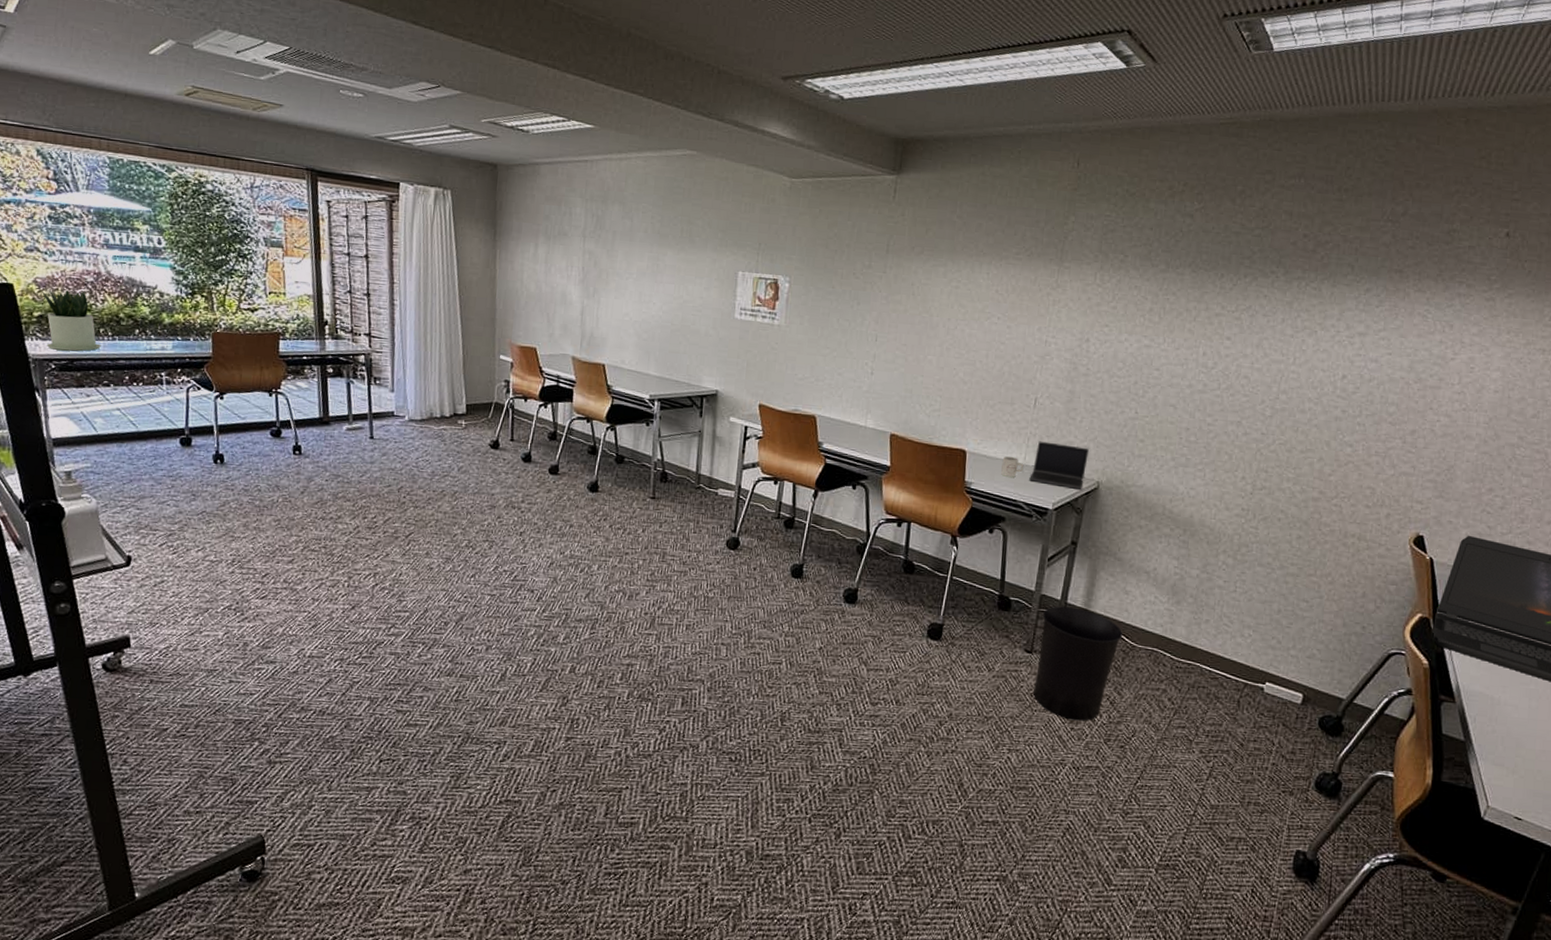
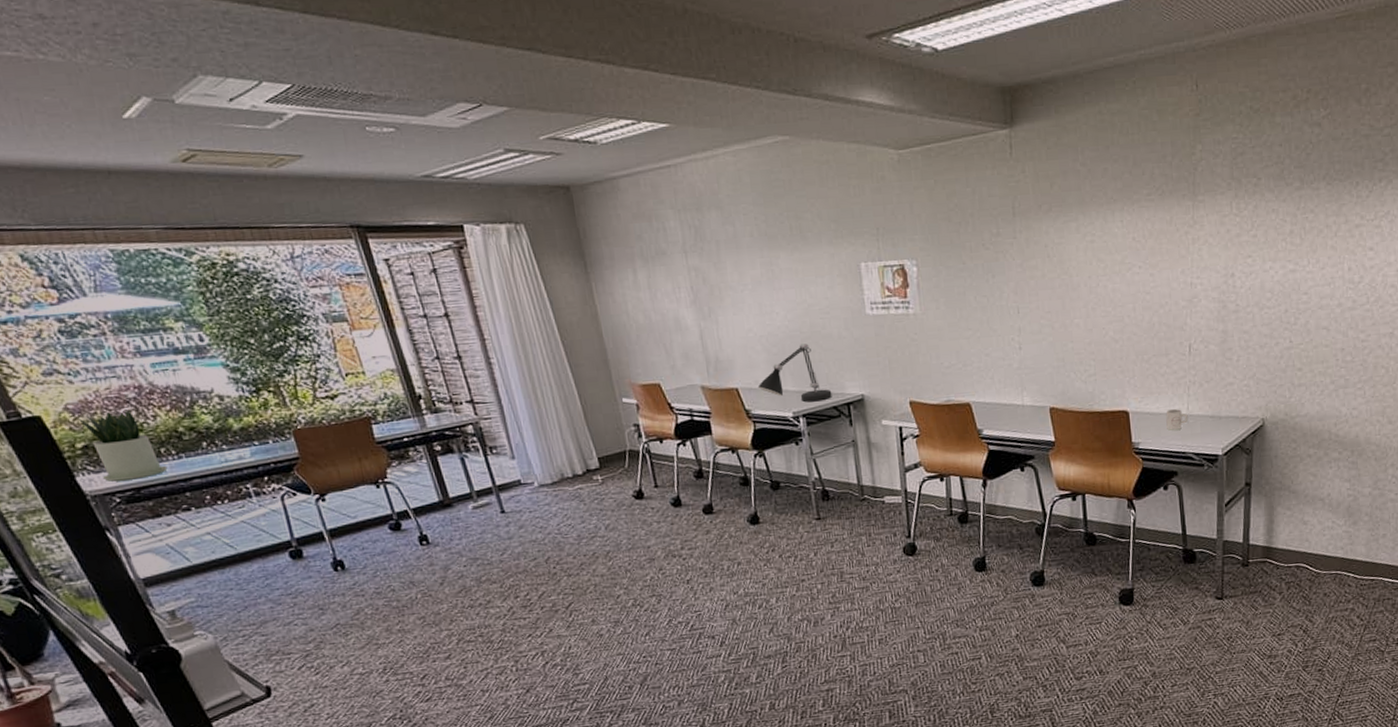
desk lamp: none [623,334,689,389] -> present [757,343,832,403]
laptop computer: present [1029,441,1089,489] -> none [1195,386,1250,431]
waste bin: present [1033,606,1123,721] -> none [1227,547,1307,655]

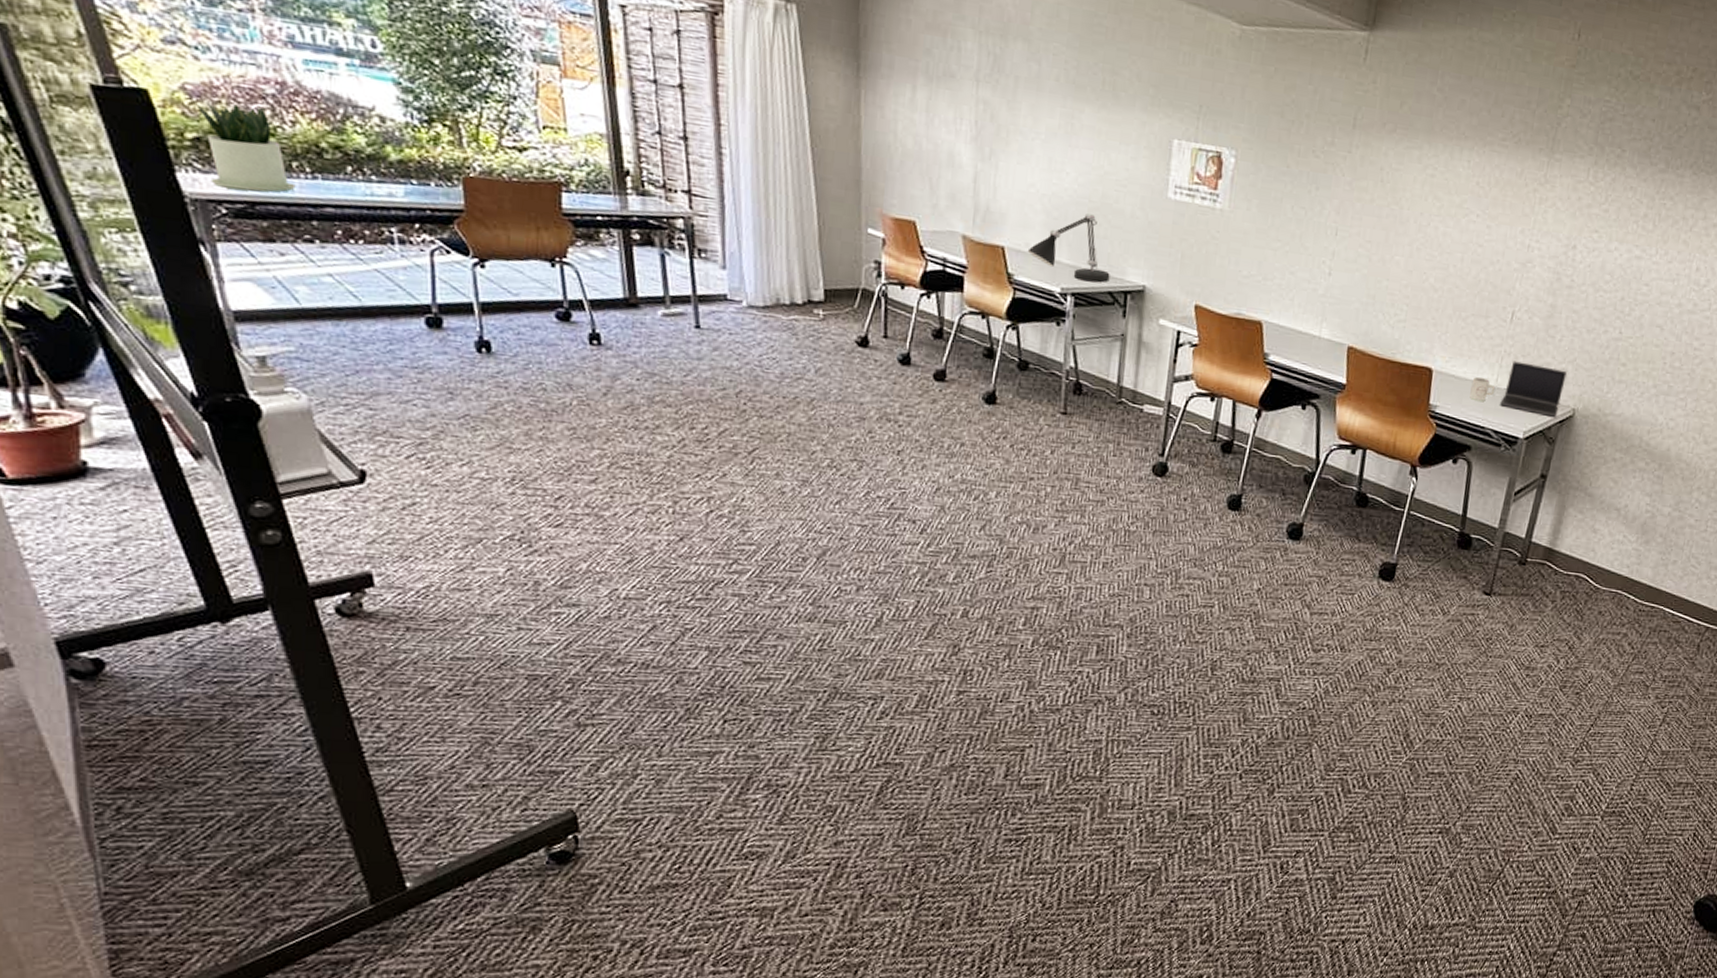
laptop computer: none [1195,386,1250,431] -> present [1500,361,1567,417]

